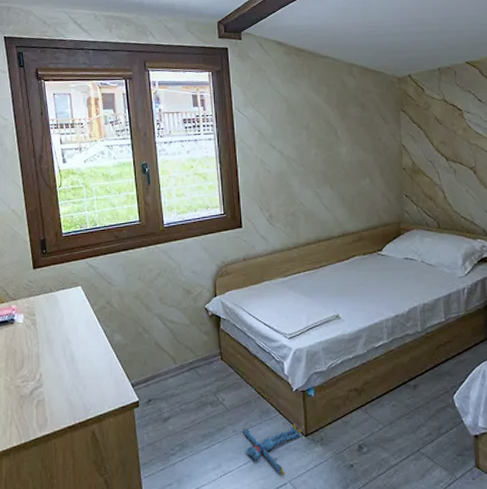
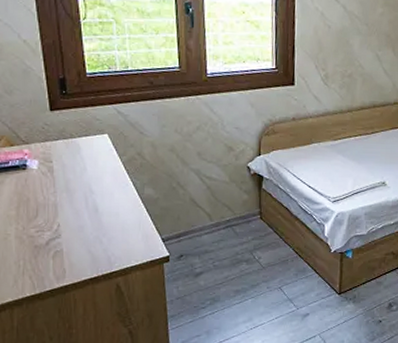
plush toy: present [243,423,302,476] -> none [277,282,336,330]

